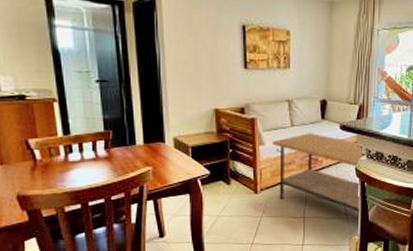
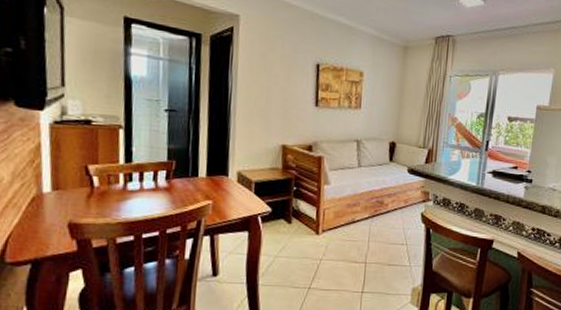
coffee table: present [273,133,364,214] -> none [338,175,431,262]

